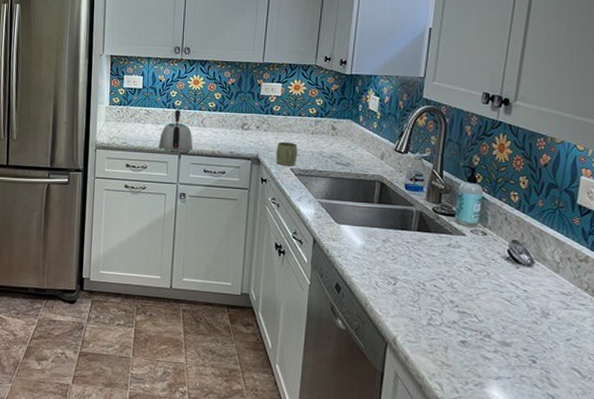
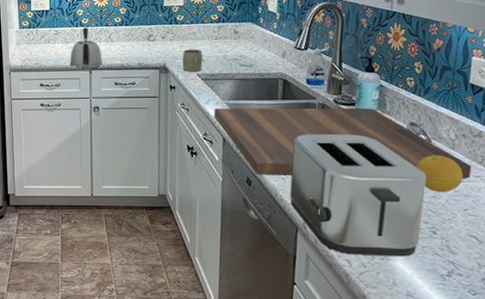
cutting board: none [305,207,577,306] -> present [213,107,472,179]
toaster: none [380,242,528,385] -> present [289,133,427,257]
fruit: none [517,277,568,319] -> present [416,155,464,193]

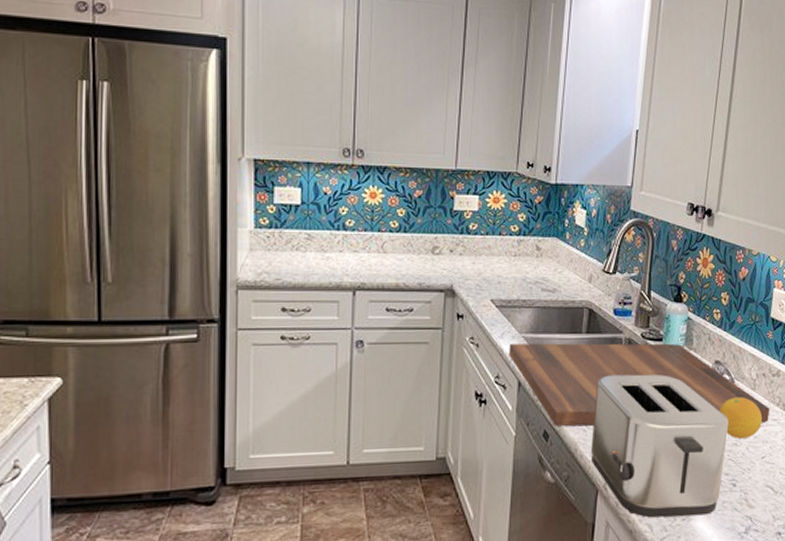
kettle: present [70,27,102,69] -> none [326,232,371,289]
mug: present [182,49,203,72] -> none [474,267,498,297]

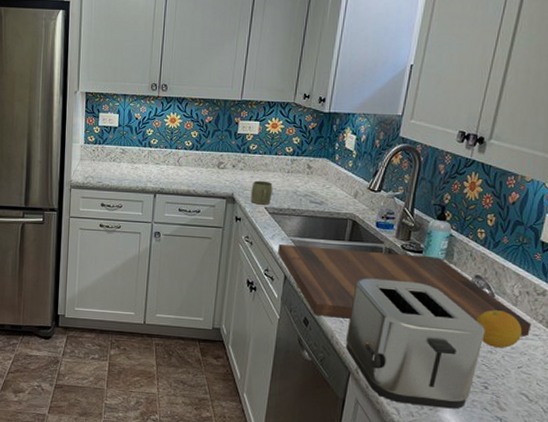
mug: none [474,267,498,297] -> present [251,180,273,205]

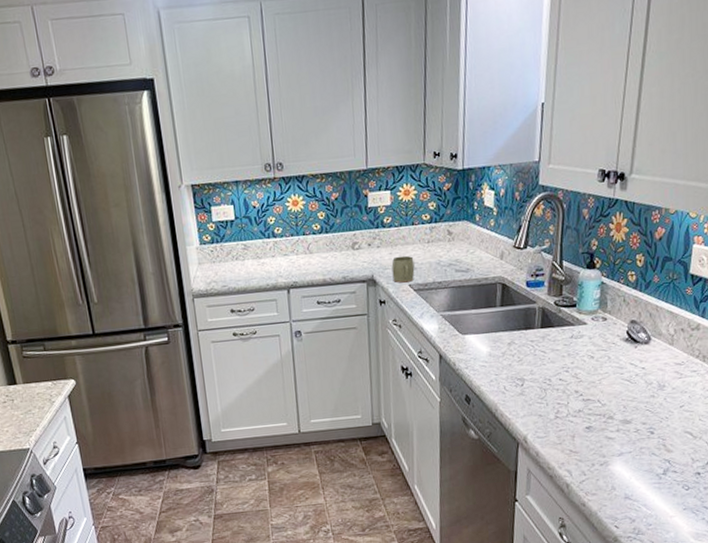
cutting board: present [277,244,532,337] -> none [428,308,689,391]
toaster: present [345,278,485,409] -> none [509,338,646,465]
fruit: present [476,310,523,349] -> none [636,352,681,391]

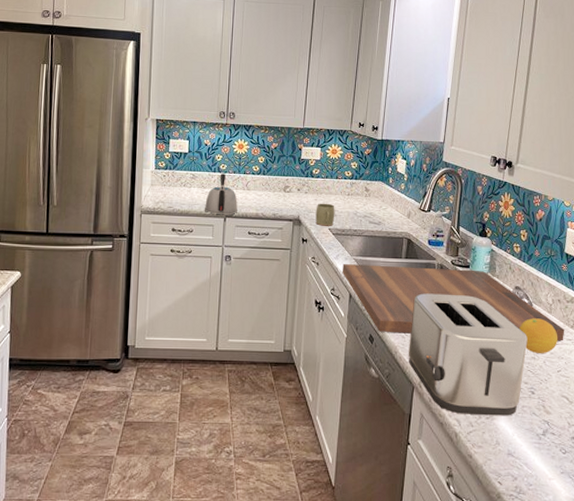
kettle: none [263,238,301,288] -> present [205,174,238,217]
cutting board: none [428,308,689,391] -> present [341,264,565,342]
toaster: none [509,338,646,465] -> present [408,293,528,416]
fruit: none [636,352,681,391] -> present [519,318,558,354]

